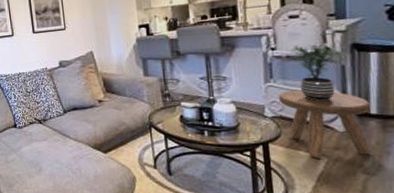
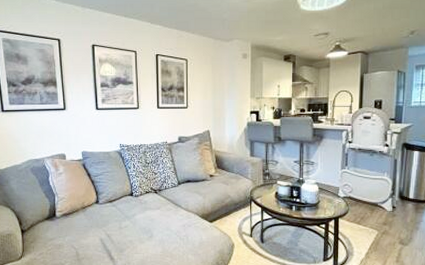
stool: present [278,89,371,158] -> none [349,176,410,231]
potted plant: present [287,44,344,102] -> none [359,141,397,187]

